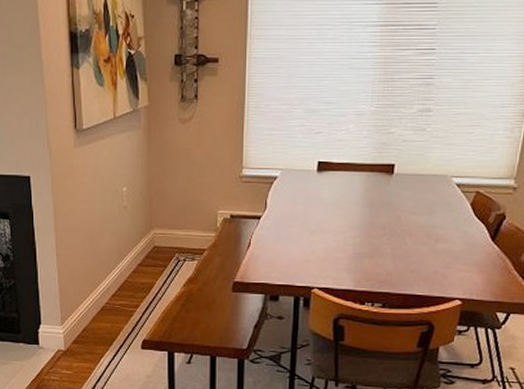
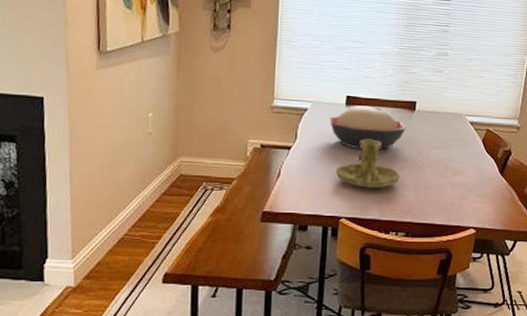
decorative bowl: none [300,171,383,218] -> present [329,106,406,151]
candle holder: none [308,207,376,257] -> present [336,140,400,188]

